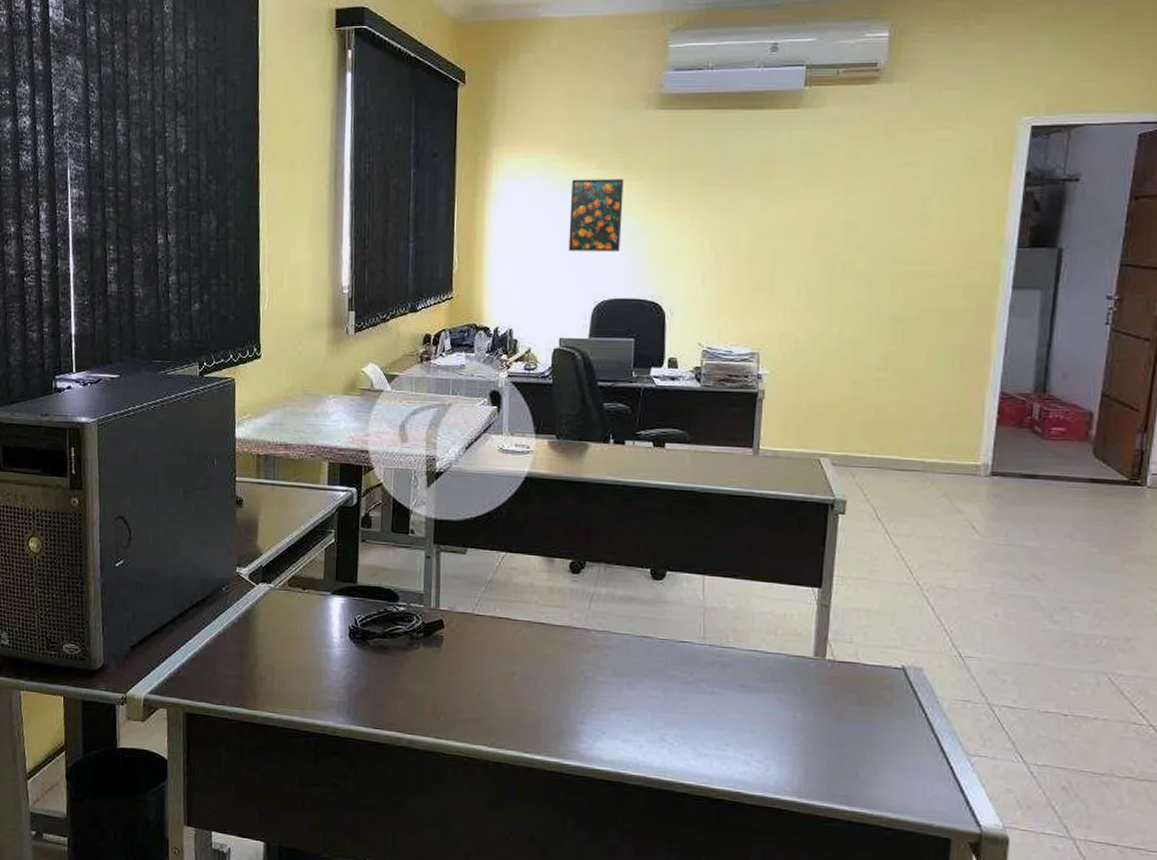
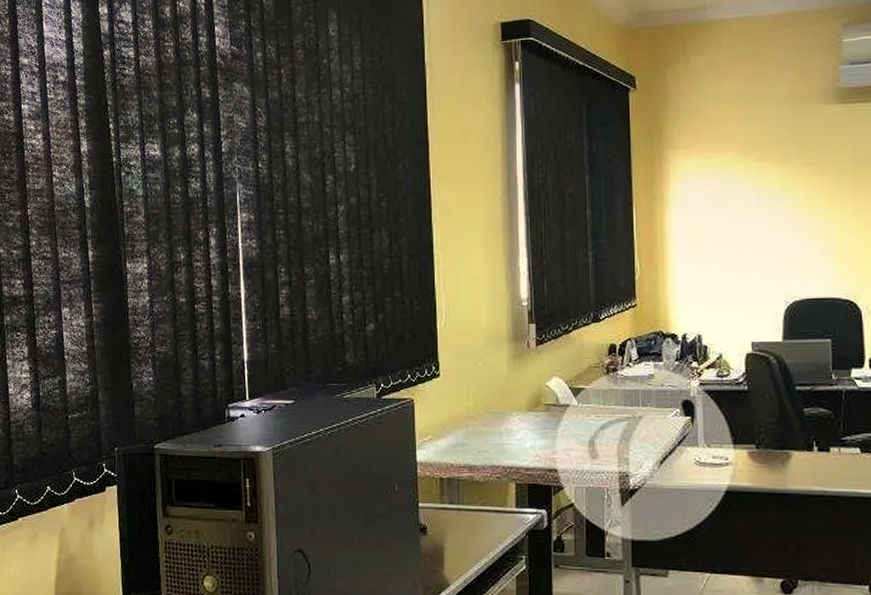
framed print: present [568,179,624,252] -> none [752,176,809,251]

